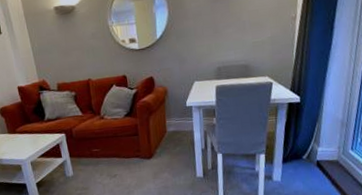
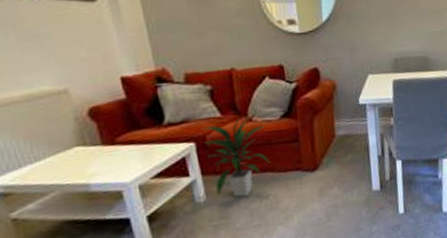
indoor plant: none [69,116,117,175] -> present [201,117,271,197]

